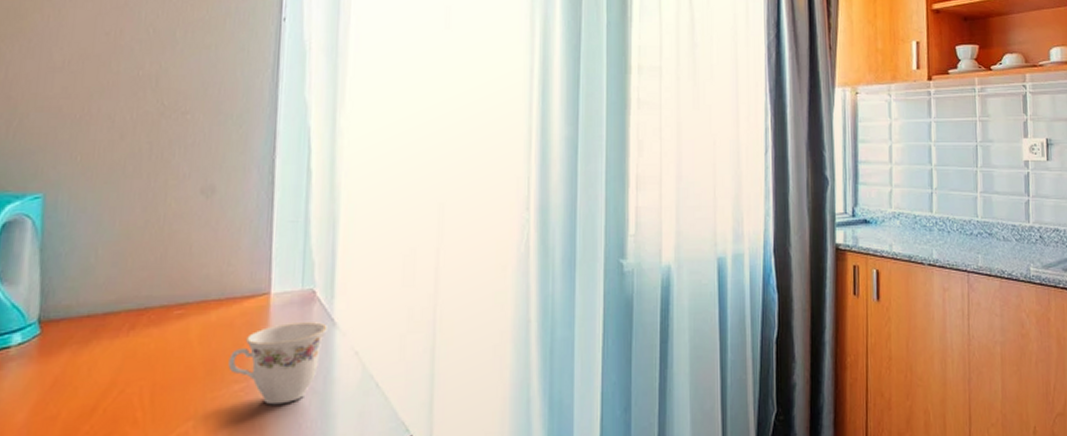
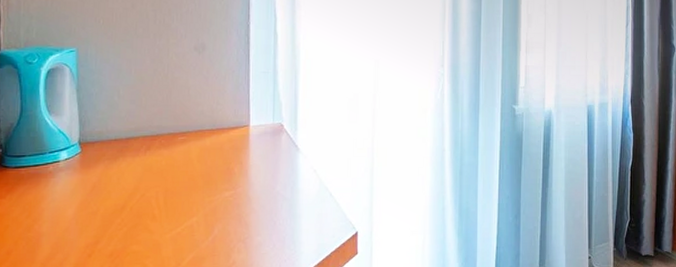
teacup: present [228,322,328,405] -> none [220,148,293,207]

